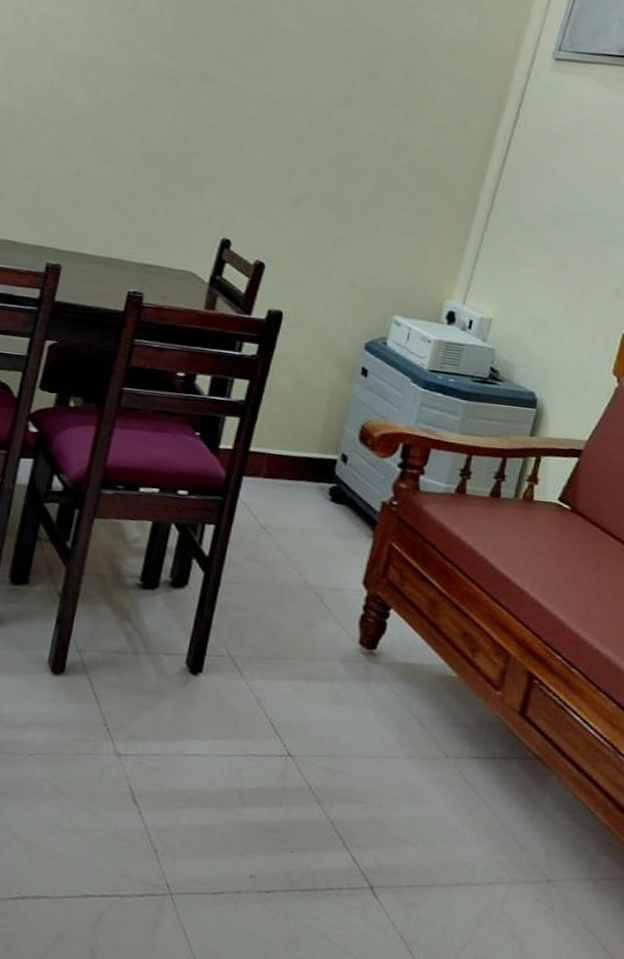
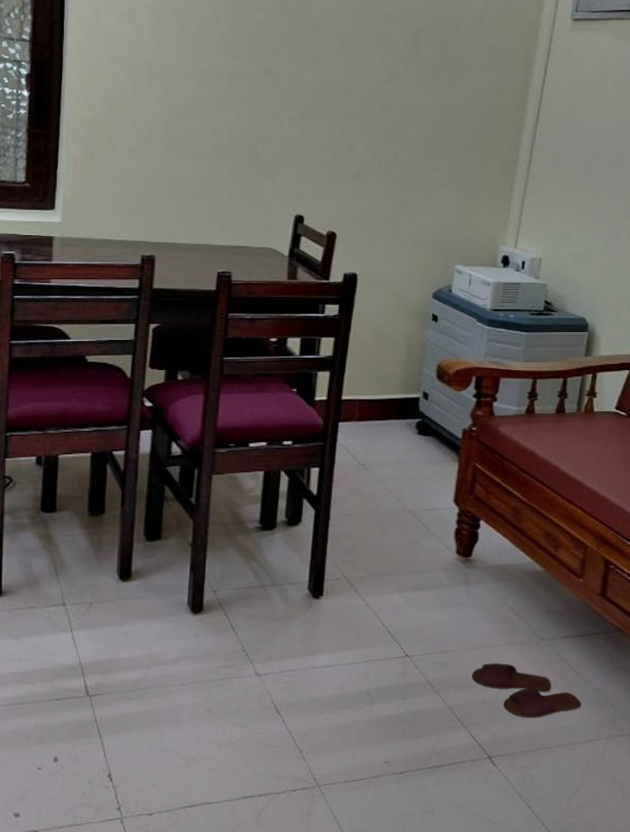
slippers: none [361,776,485,848] -> present [471,663,581,718]

